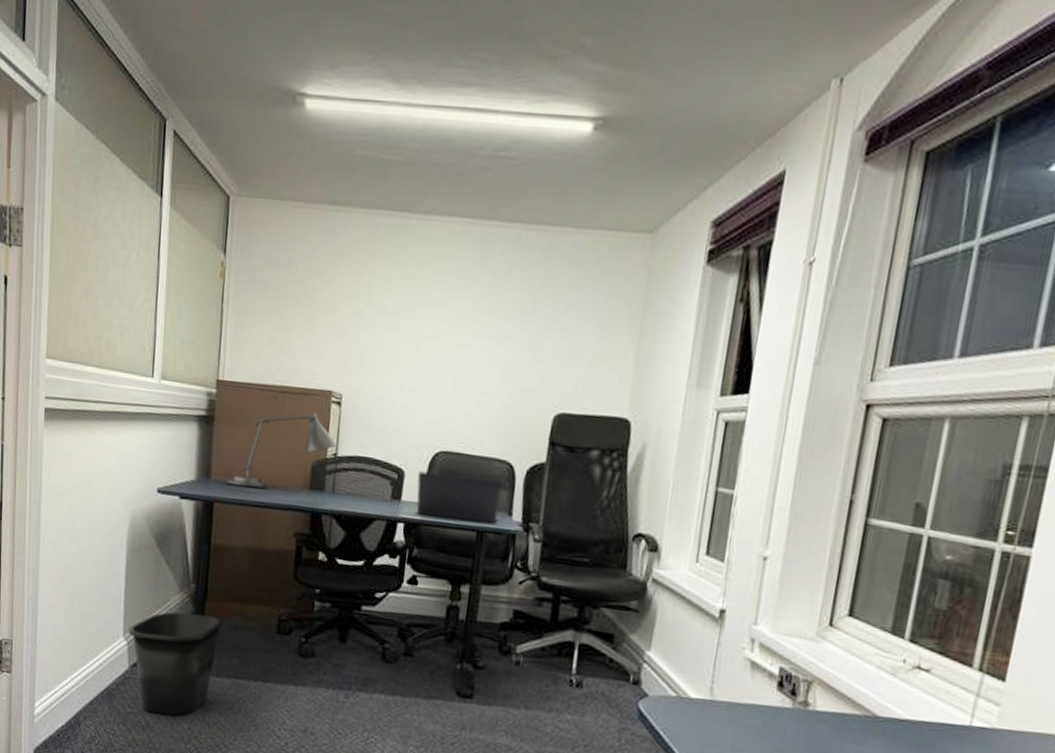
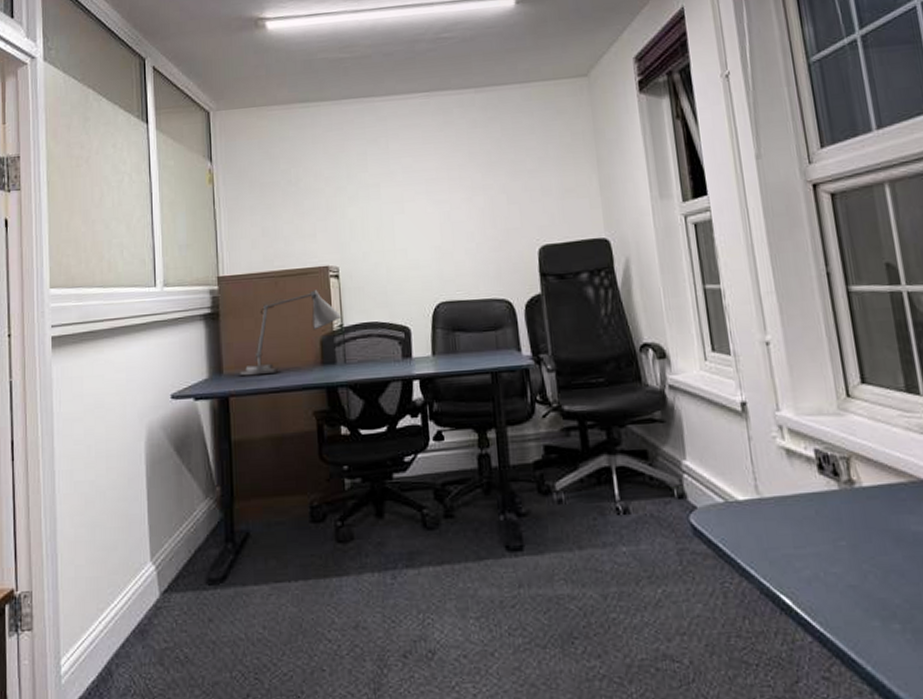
waste bin: present [128,612,224,716] -> none [155,517,255,643]
laptop: present [416,471,501,523] -> none [424,318,508,368]

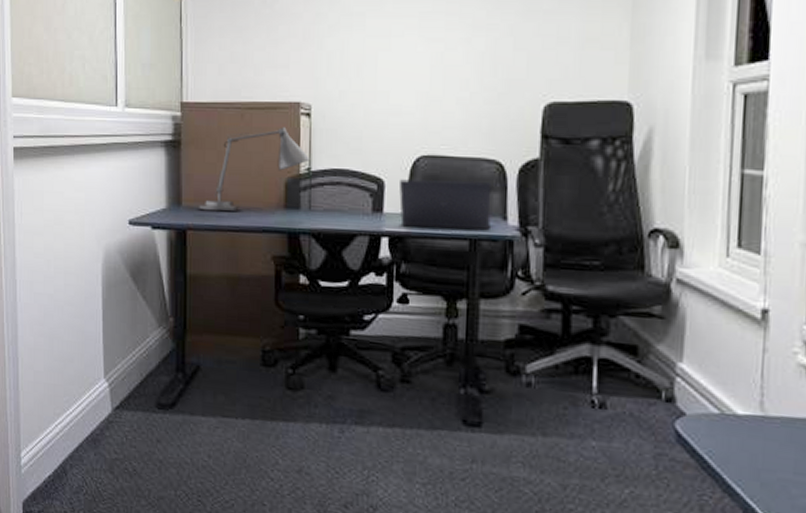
laptop: none [424,318,508,368] -> present [399,179,492,230]

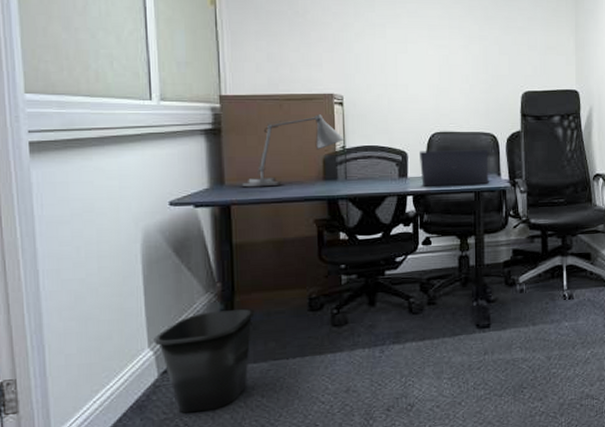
waste bin: none [109,348,205,460] -> present [153,308,255,414]

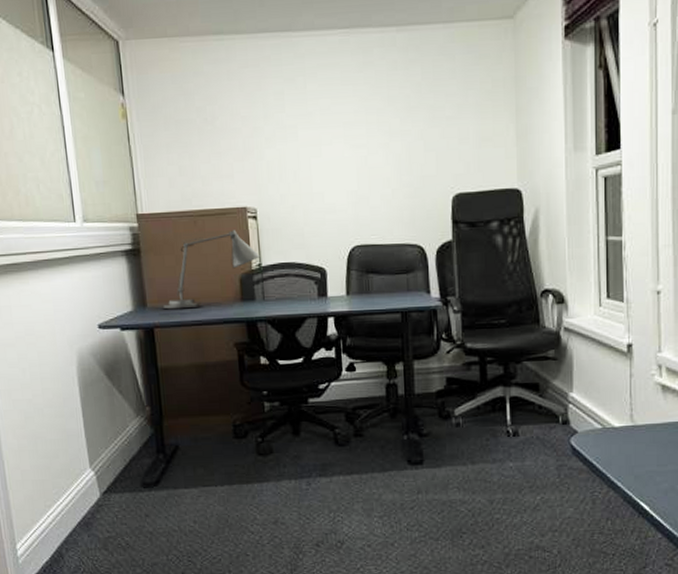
waste bin: present [153,308,255,414] -> none [93,433,183,533]
laptop: present [420,149,489,187] -> none [339,262,417,307]

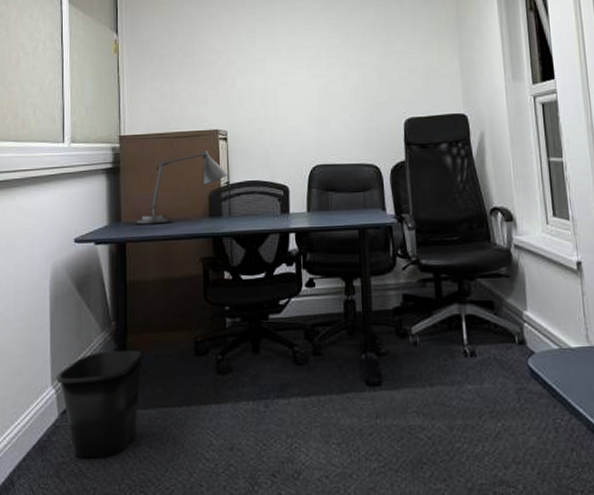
waste bin: none [93,433,183,533] -> present [56,349,145,458]

